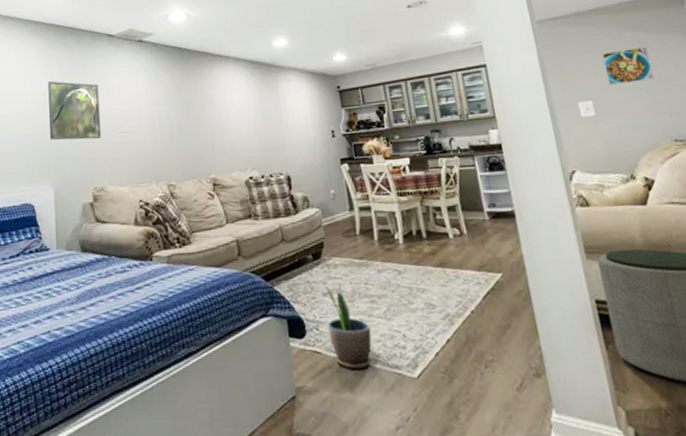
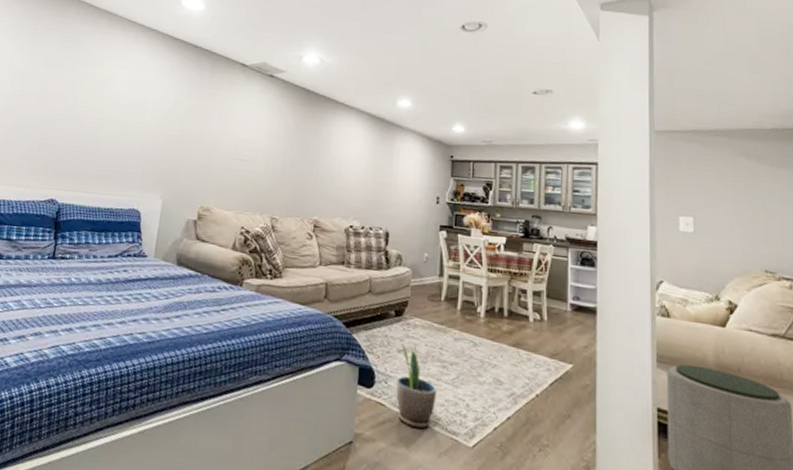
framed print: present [48,80,102,141] -> none [167,96,223,161]
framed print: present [601,46,655,86] -> none [711,174,758,210]

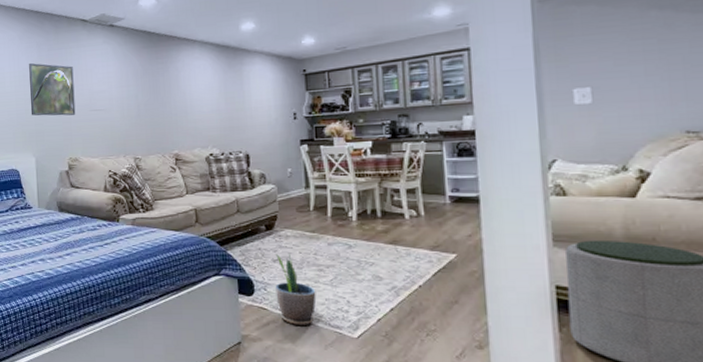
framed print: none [167,96,223,161] -> present [29,62,76,116]

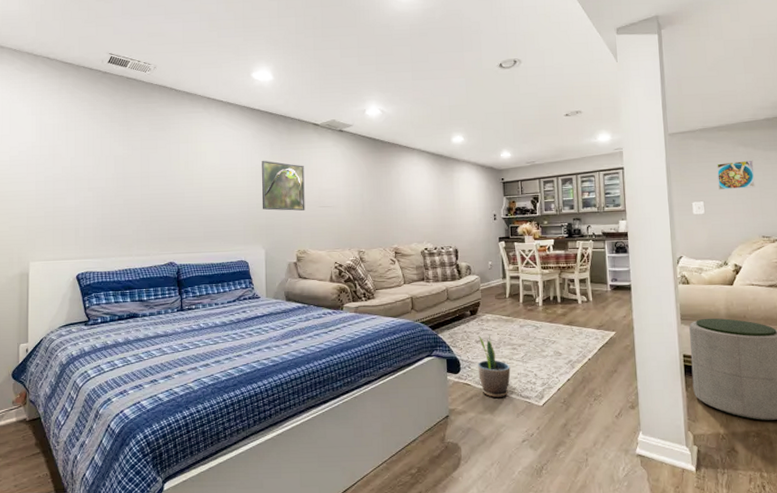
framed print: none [613,27,676,71] -> present [717,160,756,191]

